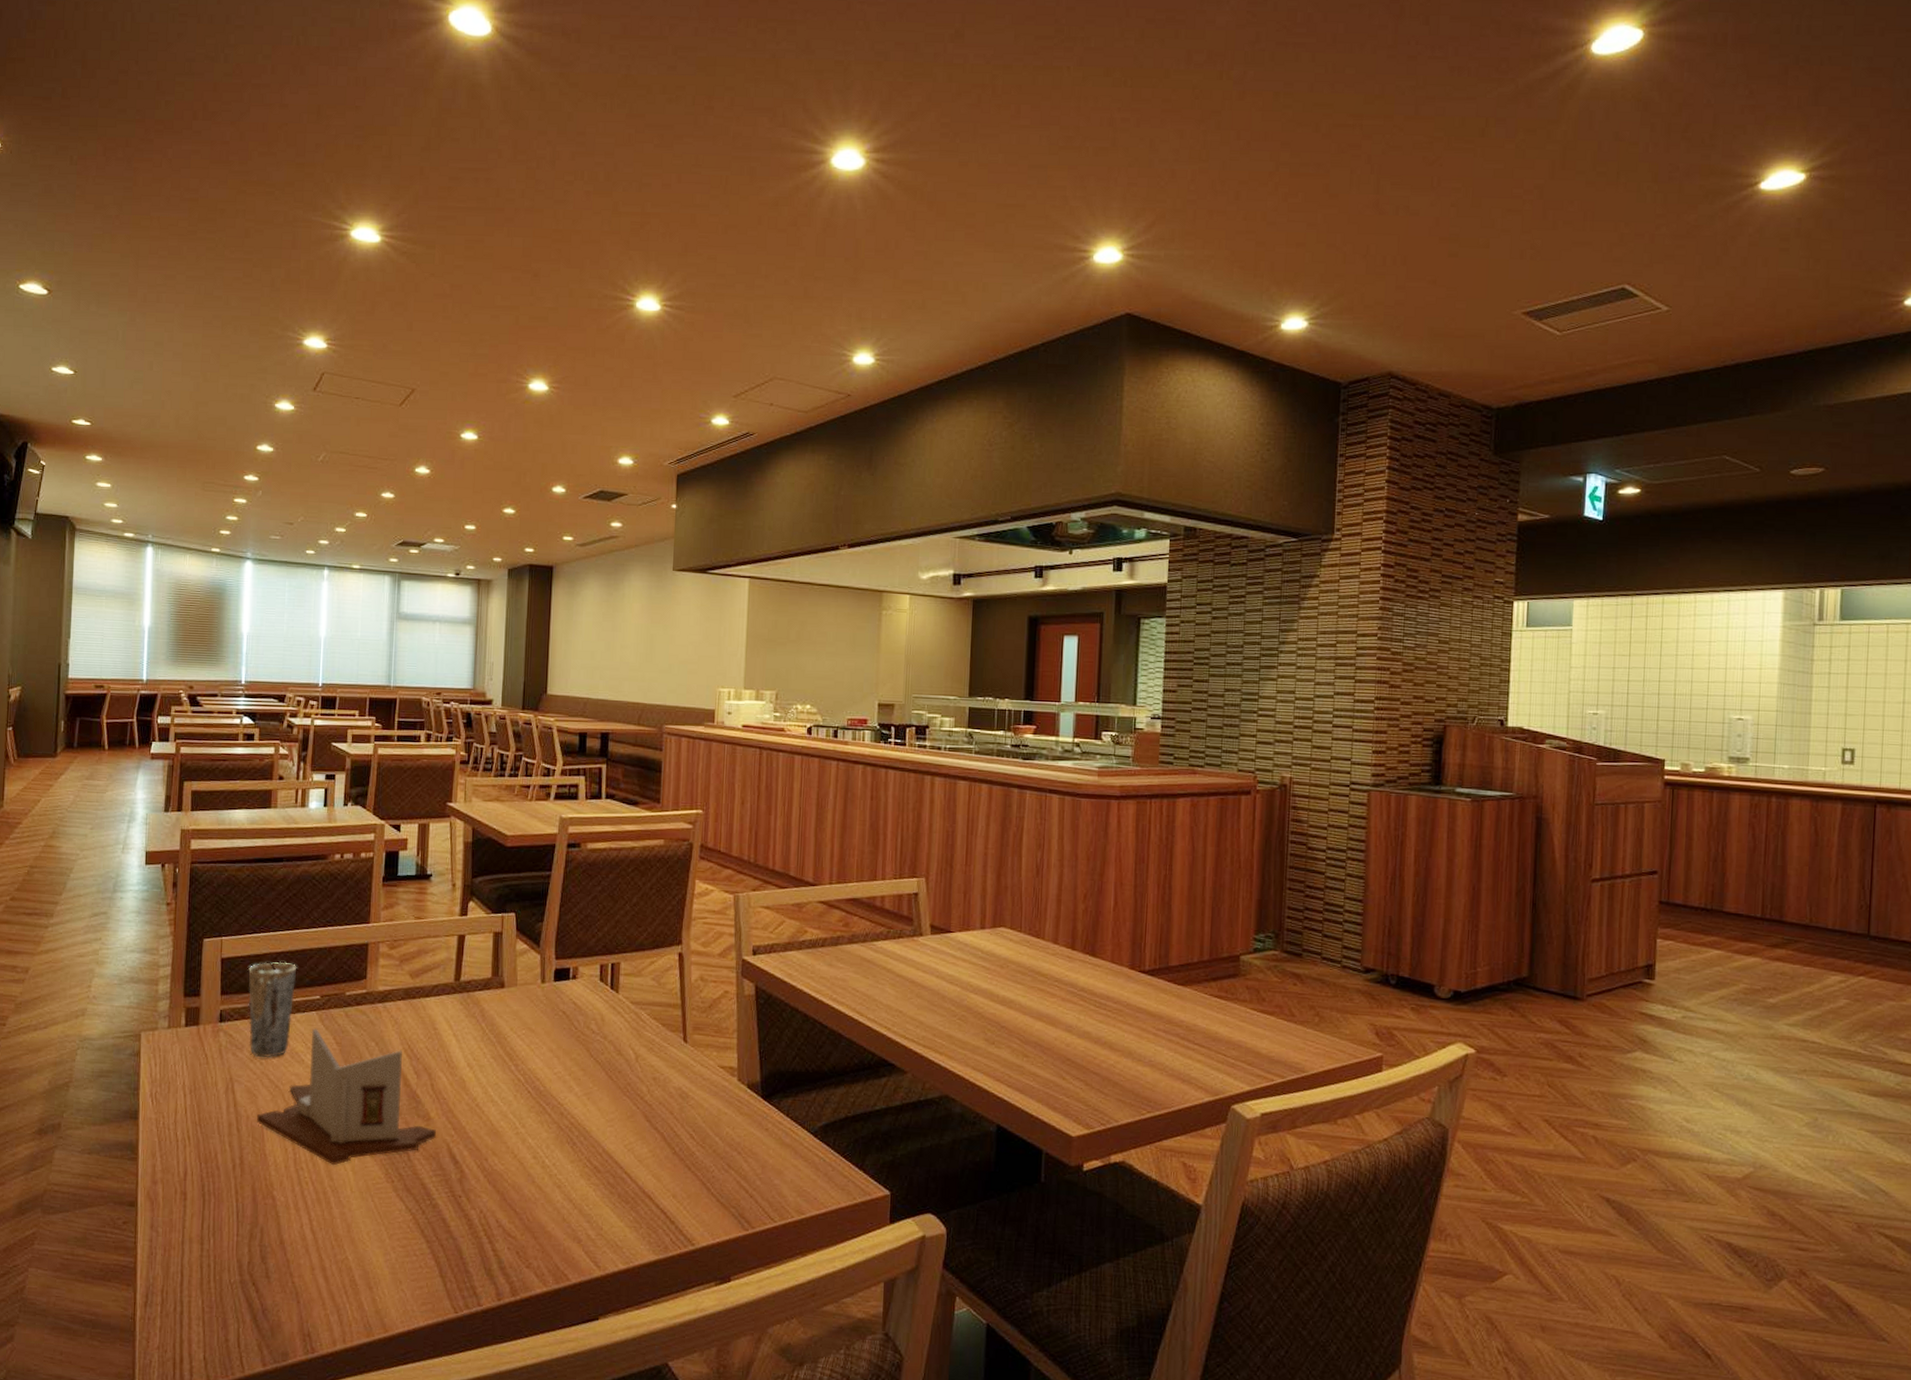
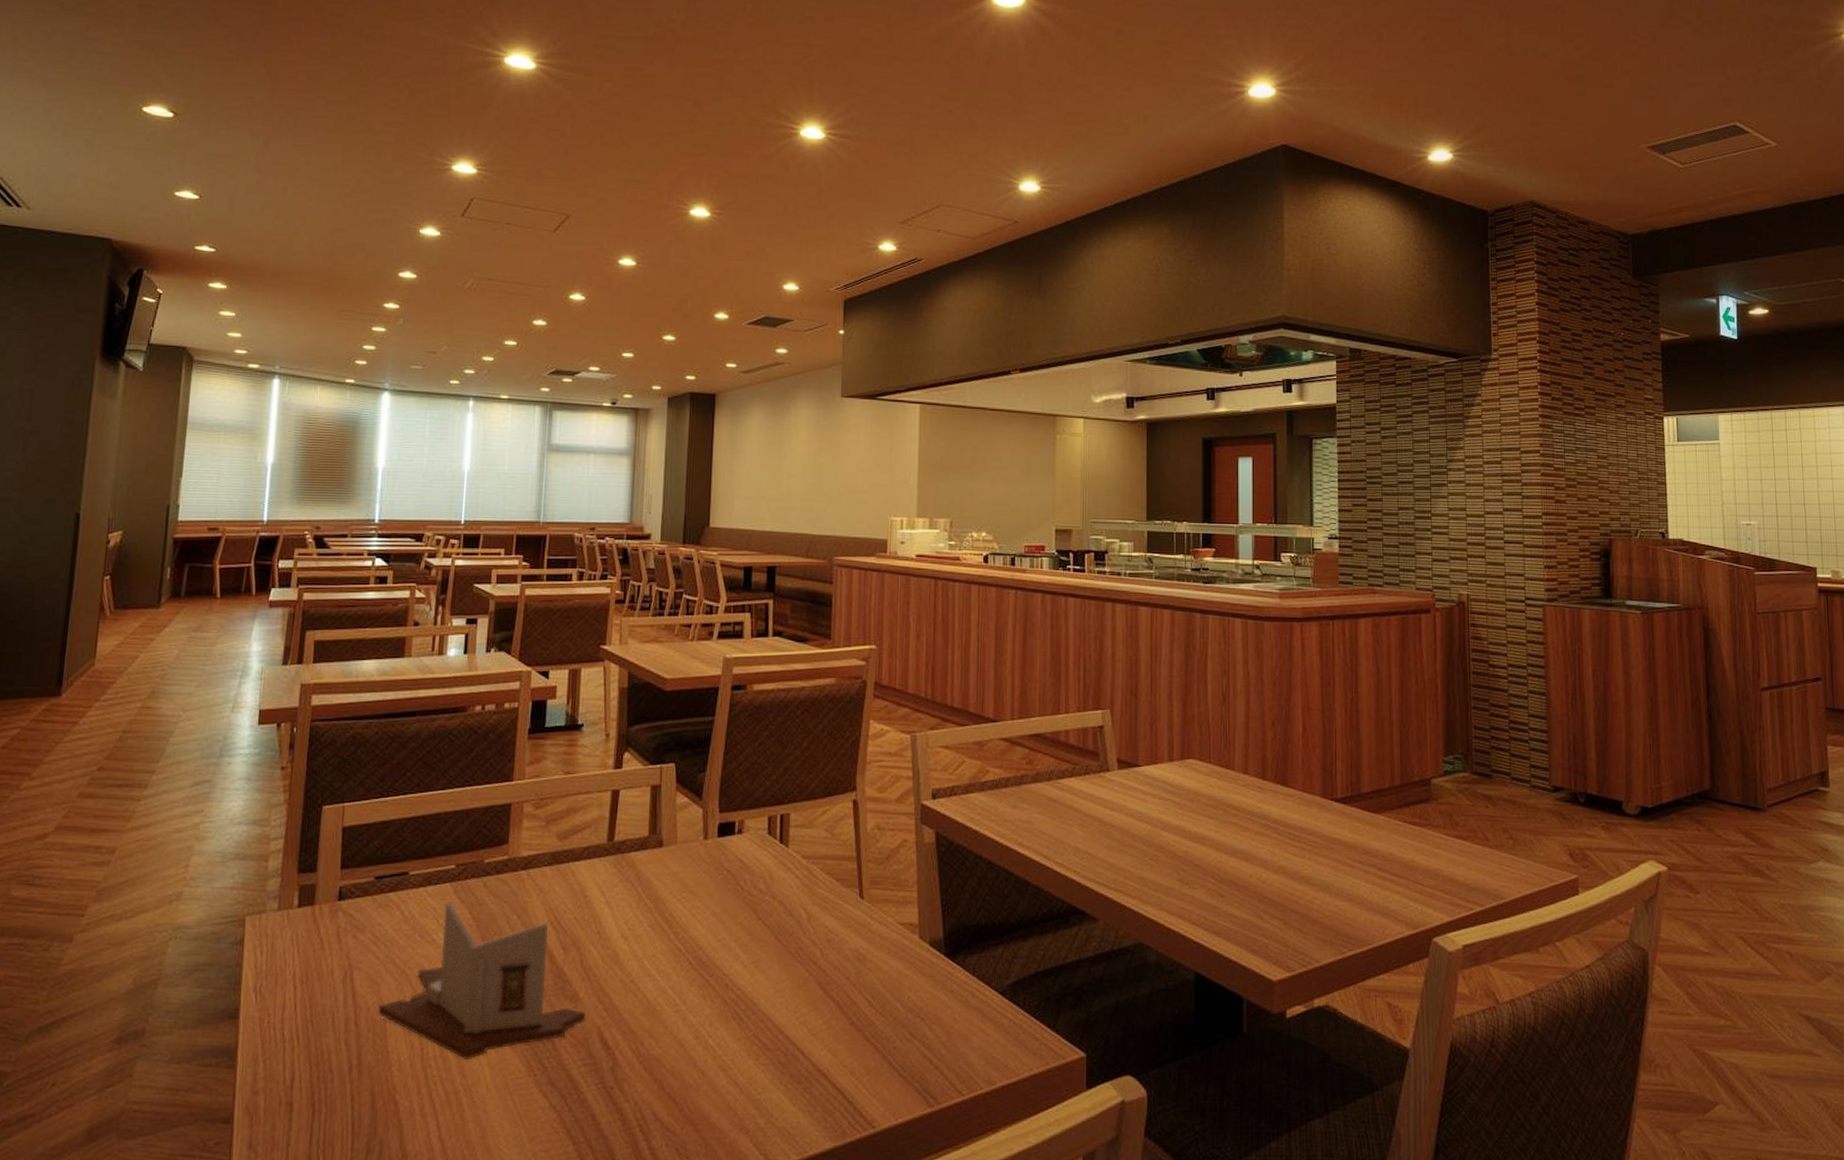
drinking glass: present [248,961,297,1058] -> none [372,828,430,939]

